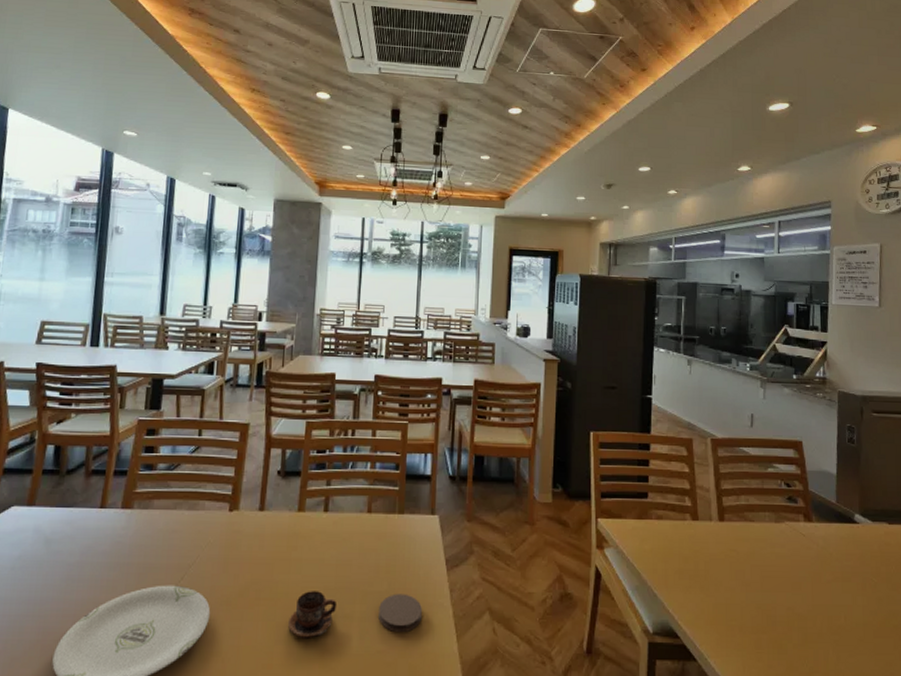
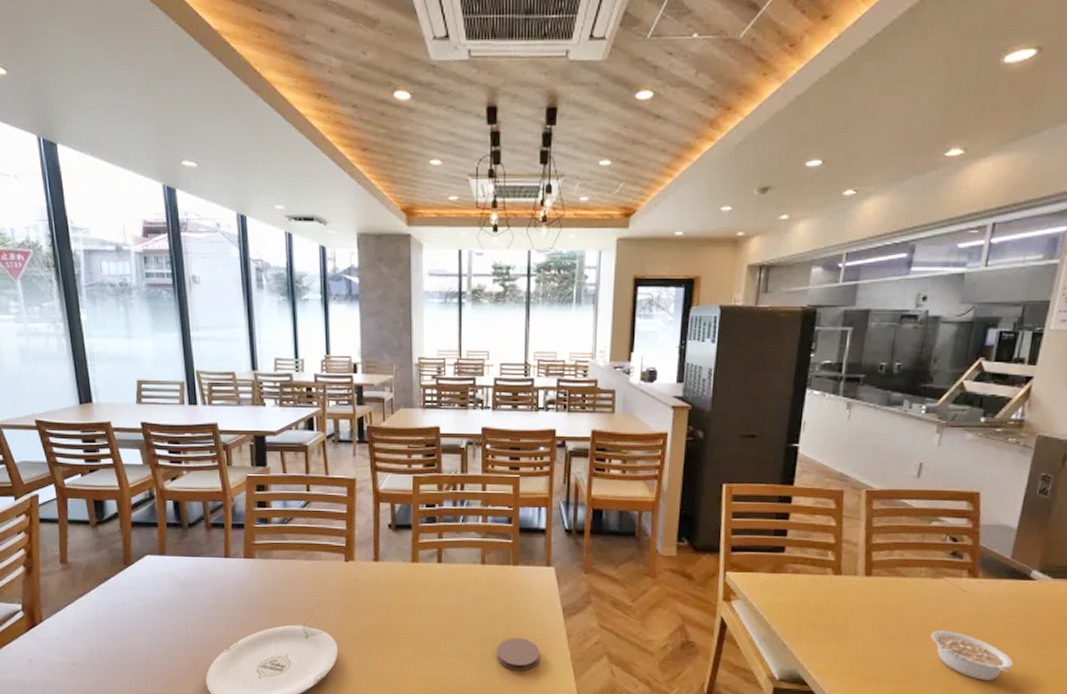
cup: present [288,591,336,640] -> none [411,633,455,674]
legume: none [781,575,855,627] -> present [930,630,1014,681]

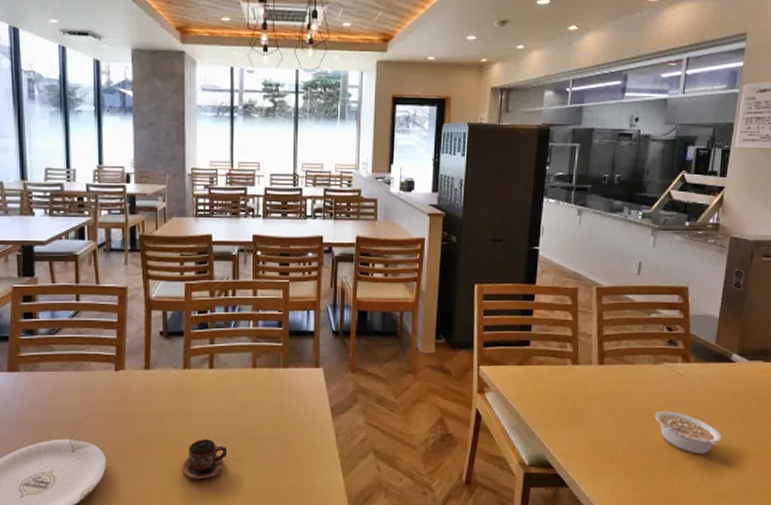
cup: none [411,633,455,674] -> present [182,439,227,481]
coaster: present [497,637,539,672] -> none [268,439,309,473]

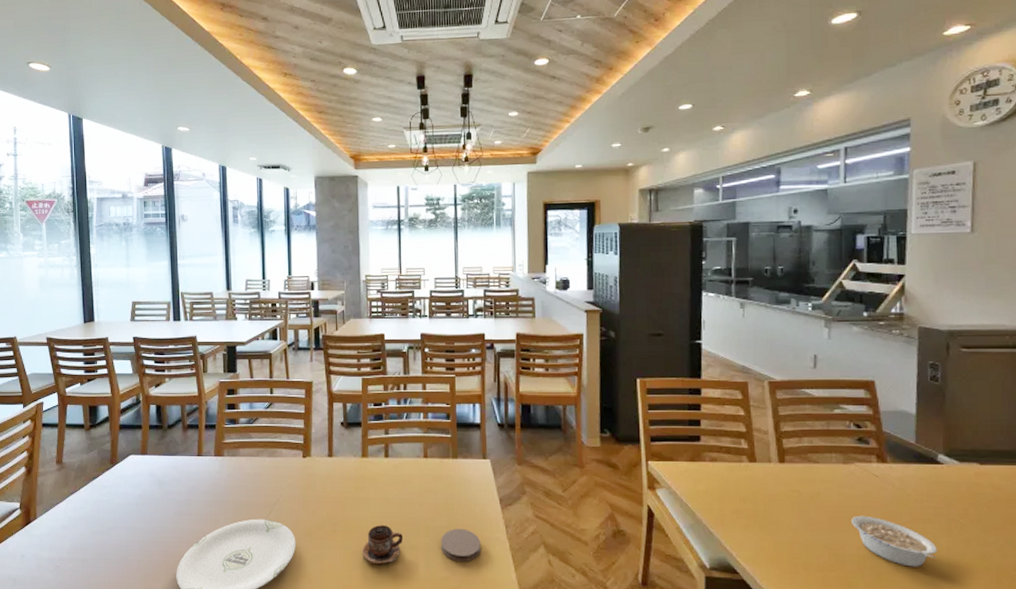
coaster: none [268,439,309,473] -> present [441,528,481,562]

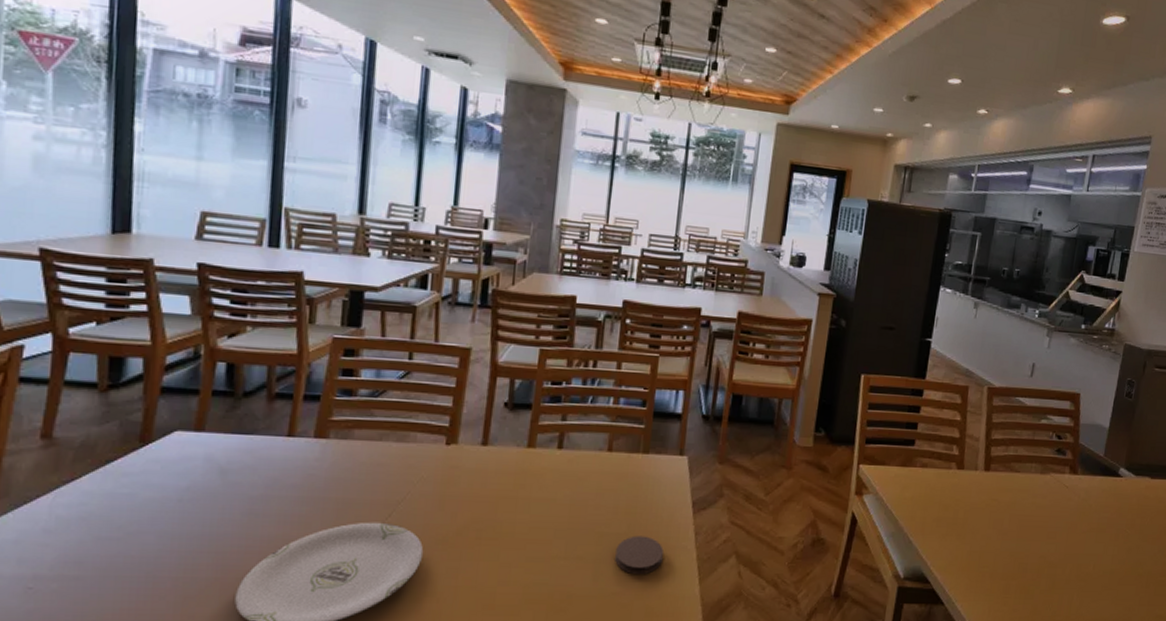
cup: present [362,525,403,566] -> none [513,531,568,581]
legume: present [850,515,938,567] -> none [1038,525,1105,574]

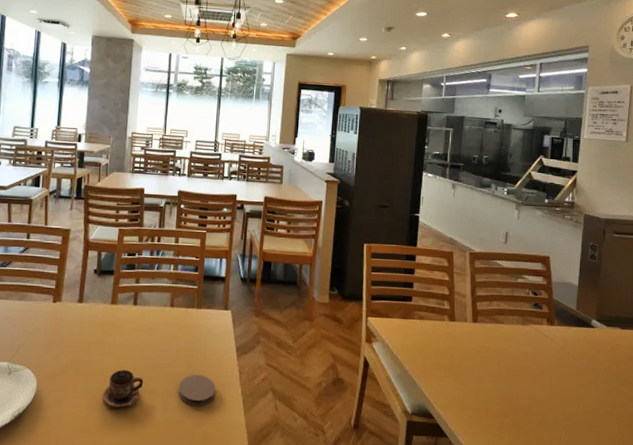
cup: none [513,531,568,581] -> present [102,370,143,410]

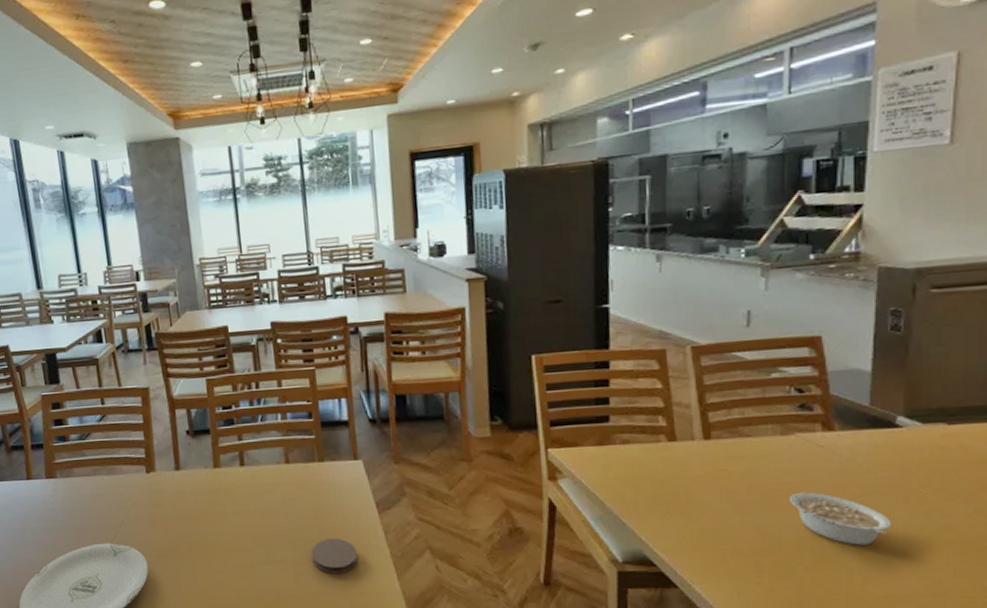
cup: present [102,370,143,410] -> none [223,540,268,584]
legume: none [524,369,587,413] -> present [788,492,892,546]

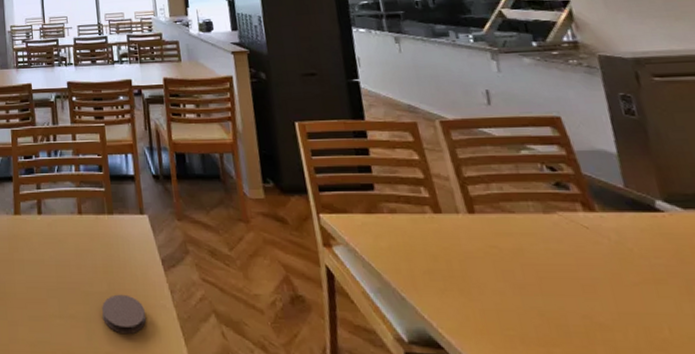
legume: present [788,492,892,546] -> none [566,275,685,341]

